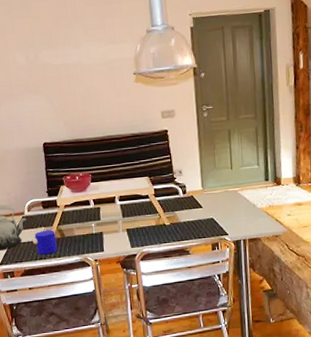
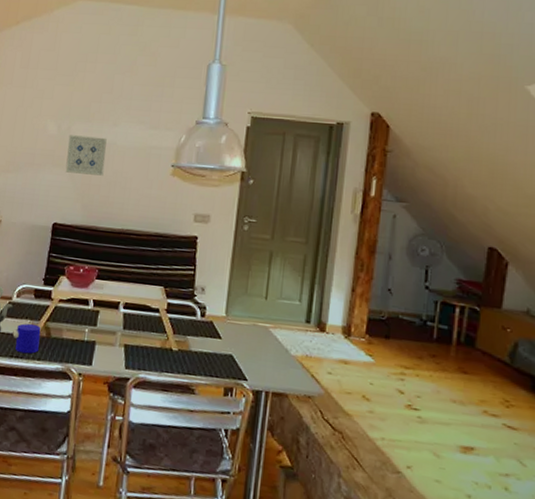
wall art: none [37,59,77,97] -> present [65,135,107,176]

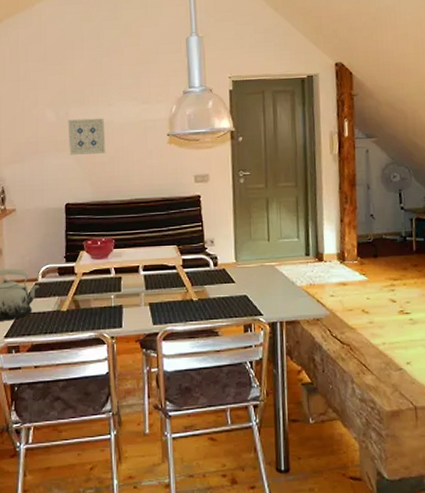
cup: present [12,323,41,354] -> none [43,300,70,328]

